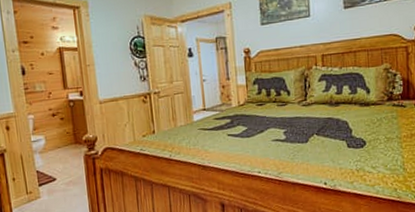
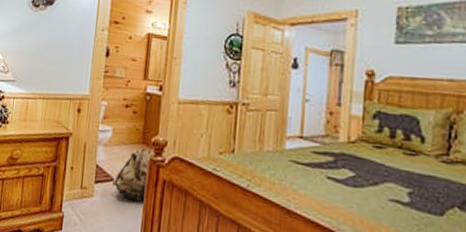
backpack: none [56,145,89,192] -> present [112,146,154,203]

